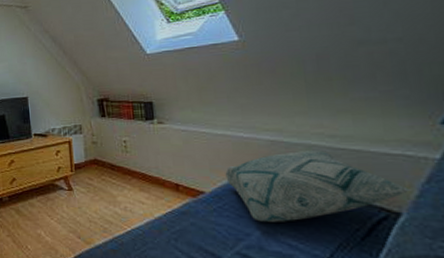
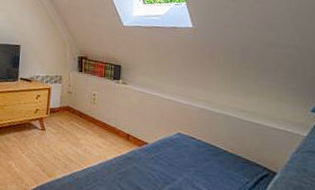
decorative pillow: present [225,151,412,222] -> none [165,119,286,173]

